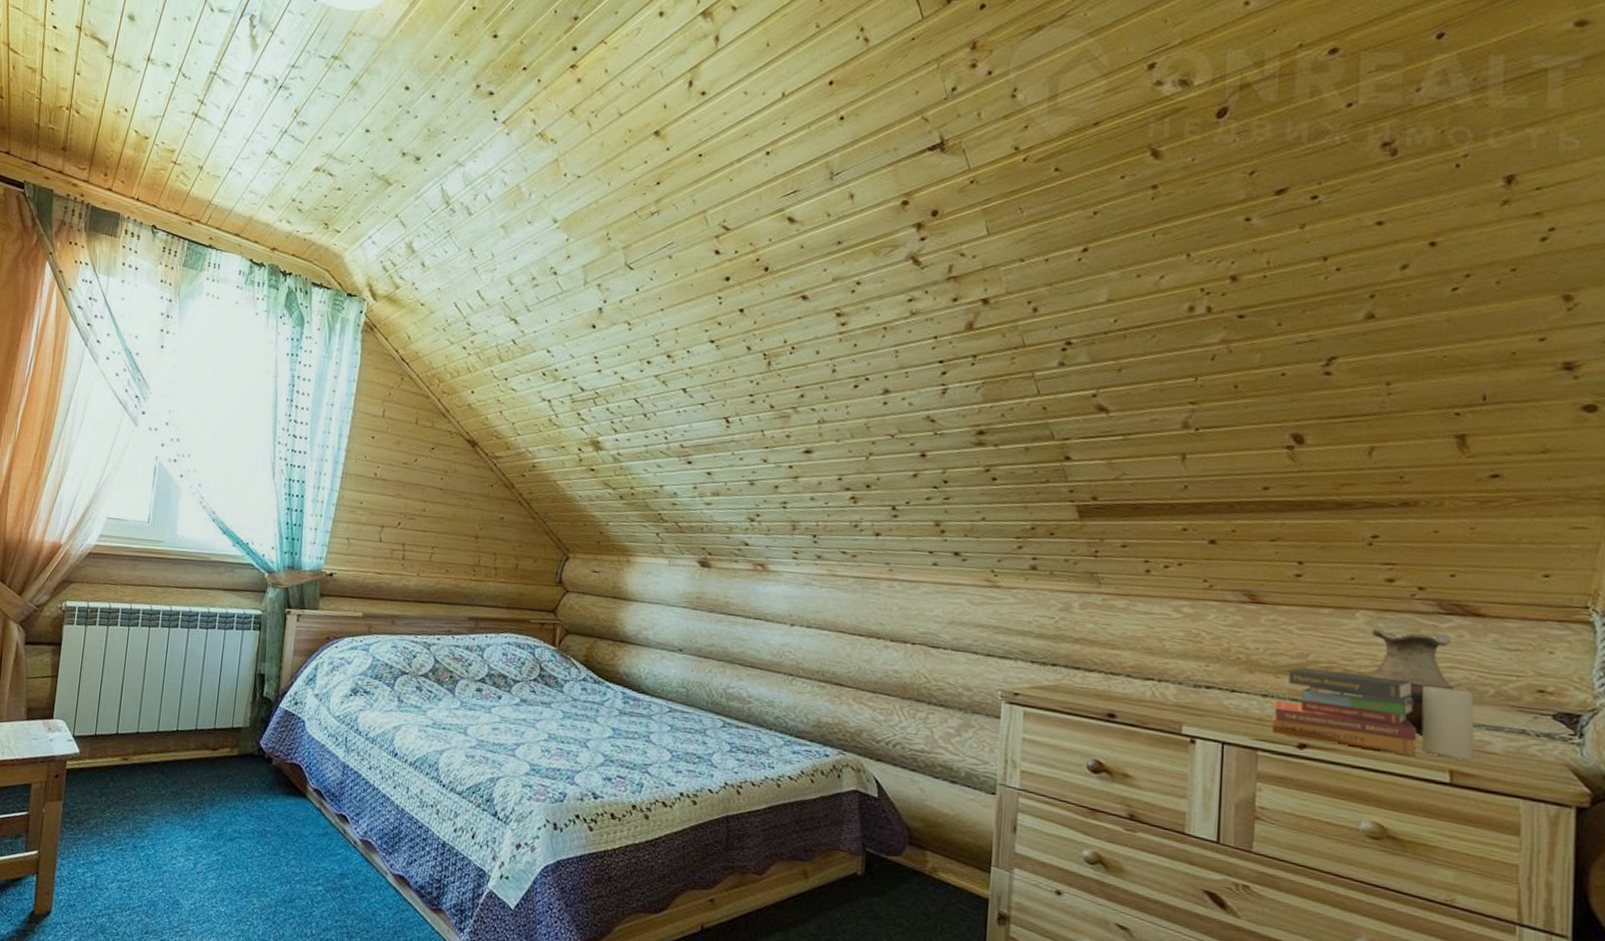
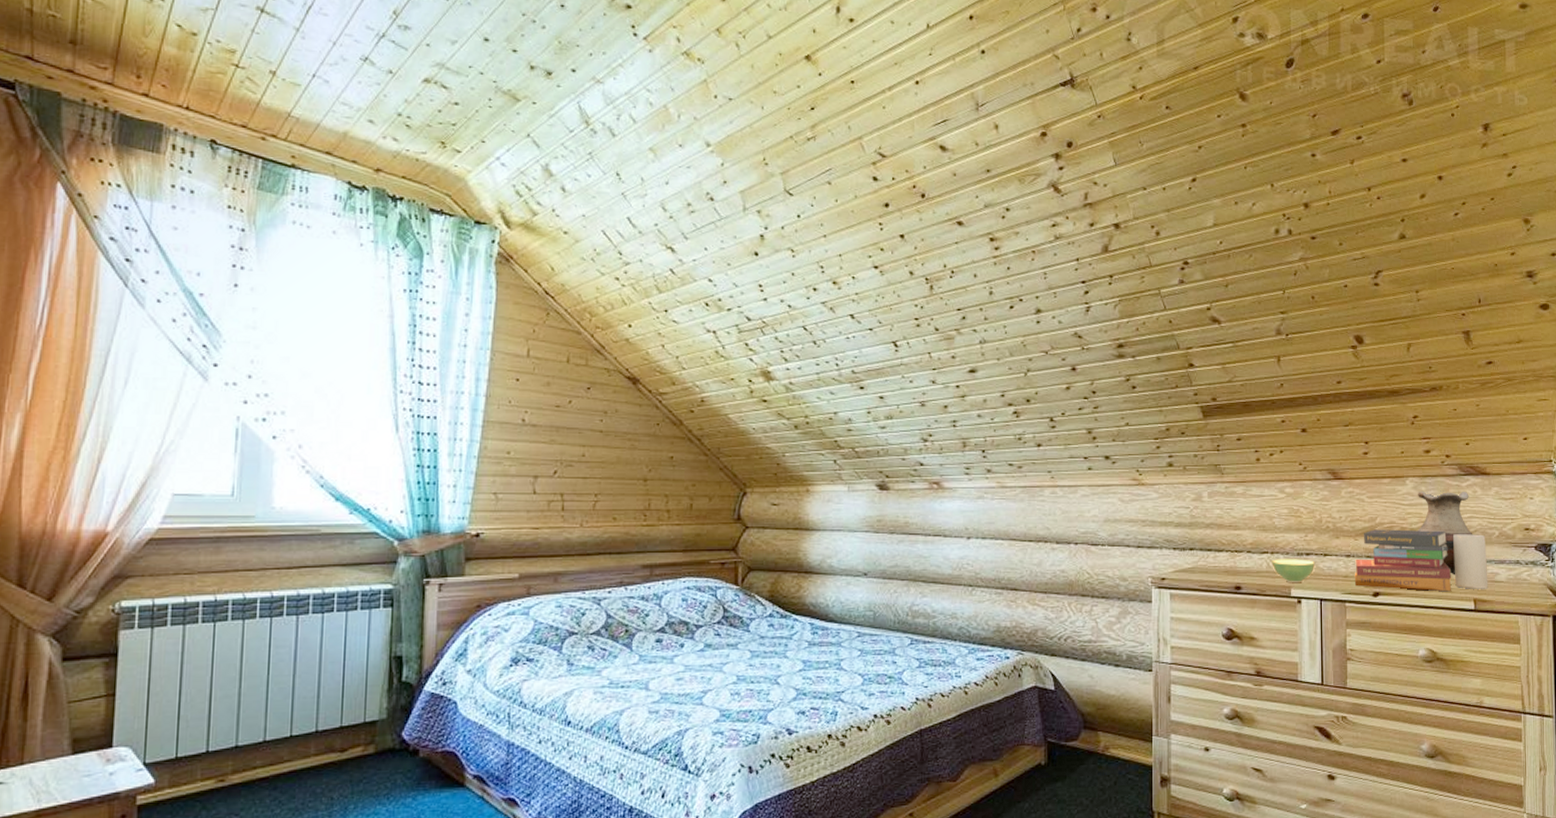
bowl: none [1158,688,1218,722] -> present [1272,559,1316,585]

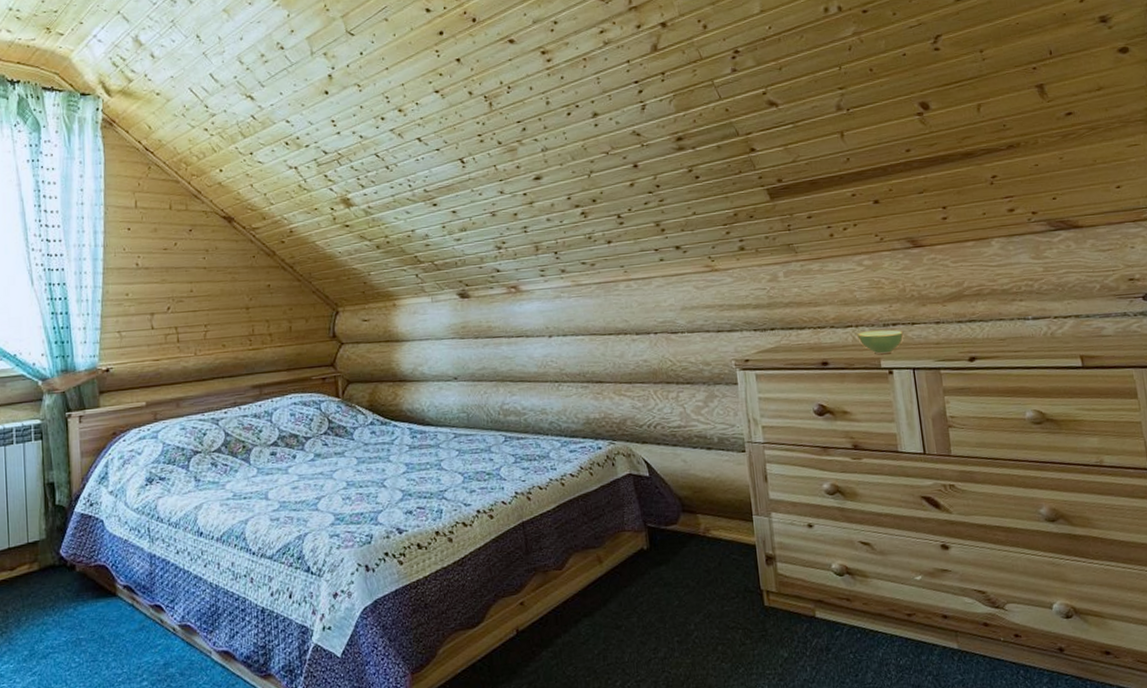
books: present [1354,529,1452,592] -> none [945,289,1054,353]
vase: present [1417,490,1473,575] -> none [1006,246,1072,334]
candle: present [1453,534,1488,589] -> none [1049,289,1095,346]

